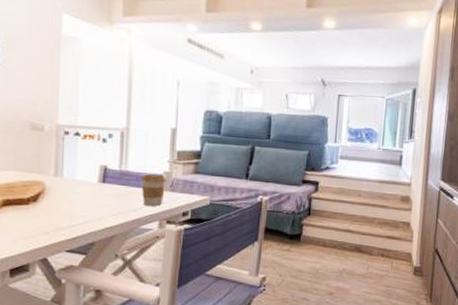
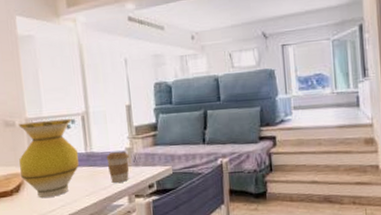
vase: none [42,129,110,212] -> present [18,118,79,199]

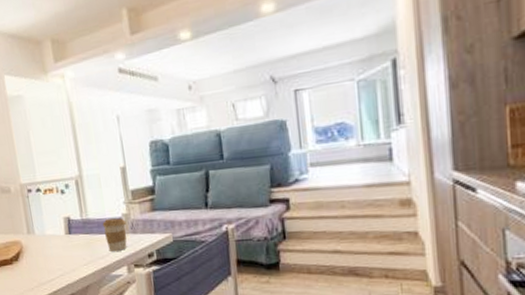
vase: present [18,118,79,199] -> none [13,183,76,267]

